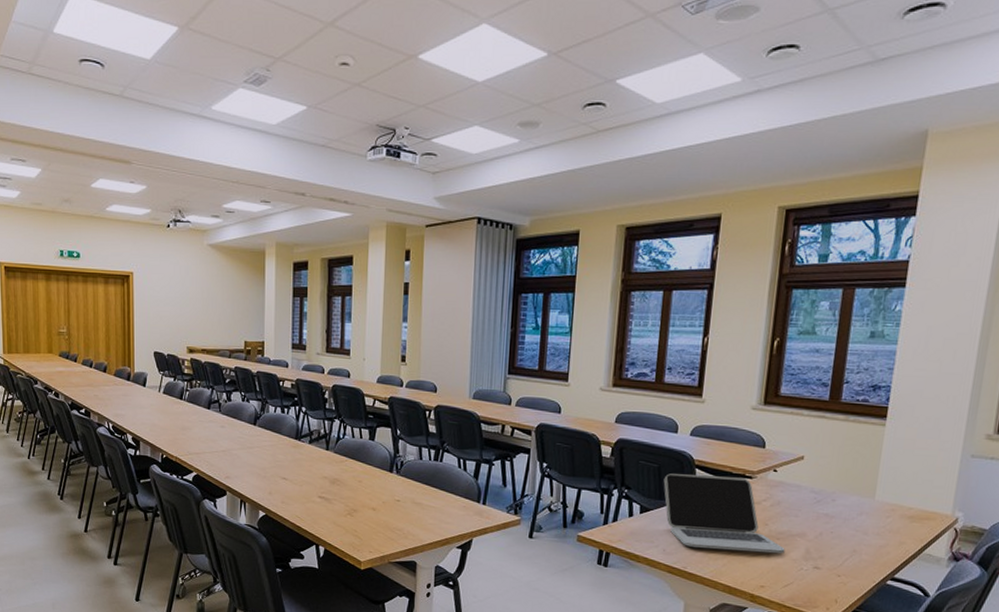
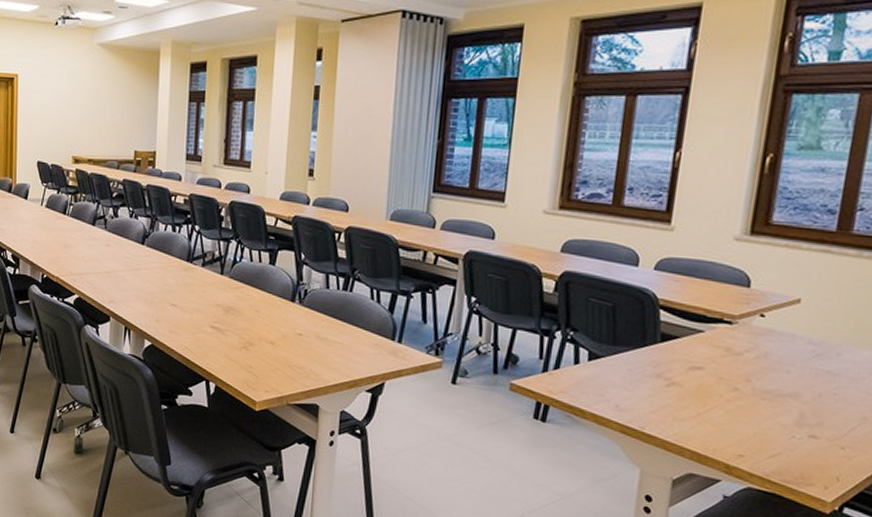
laptop: present [663,473,785,554] -> none [618,314,772,418]

